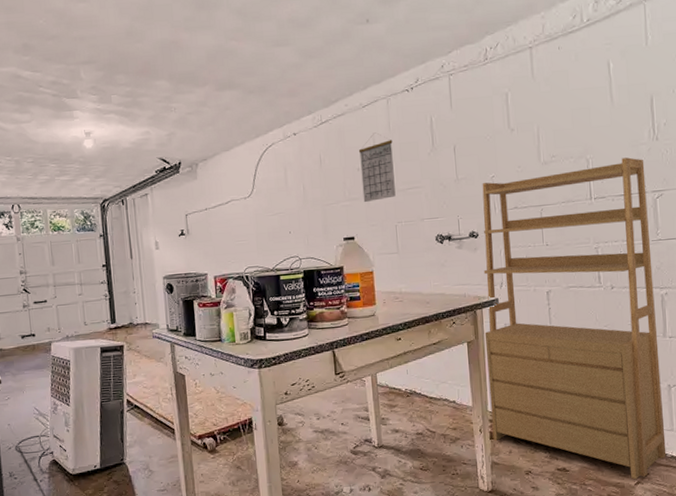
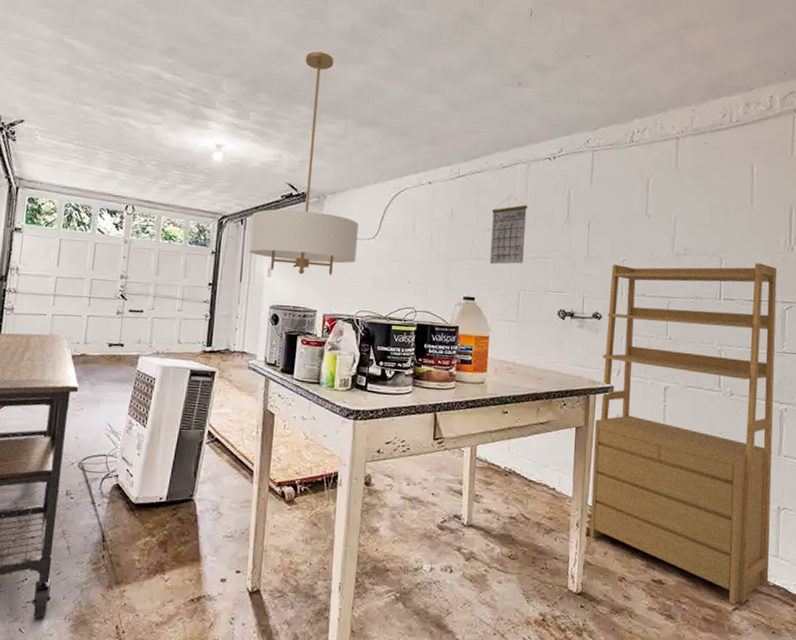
light fixture: none [131,23,236,244] -> present [249,51,359,276]

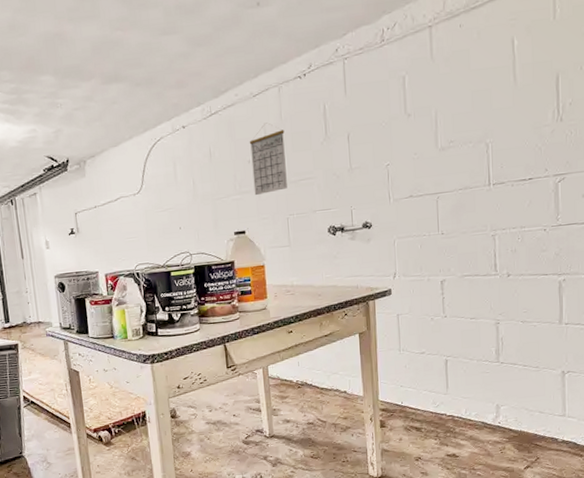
light fixture: present [249,51,359,276] -> none [20,14,126,243]
shelving unit: present [589,263,777,605] -> none [376,140,557,464]

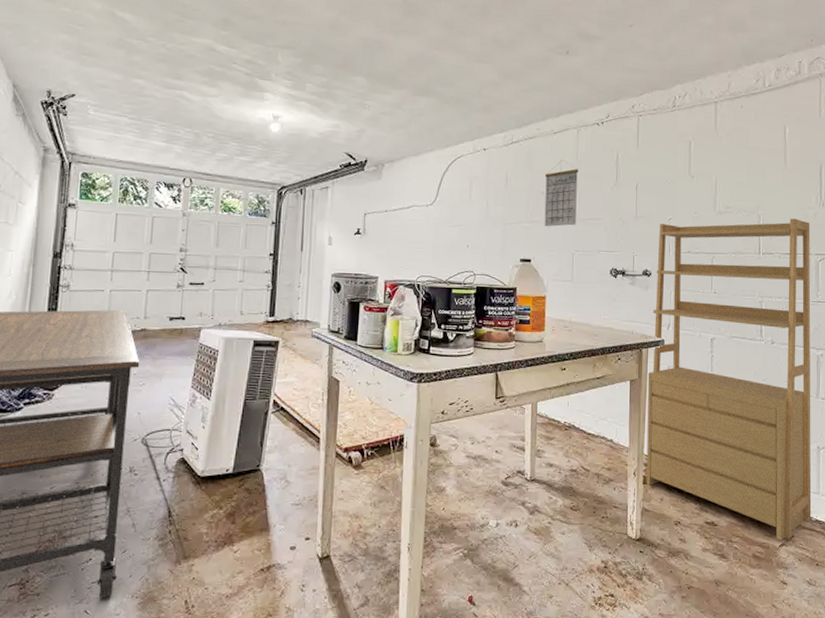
shelving unit: none [376,140,557,464] -> present [646,218,812,541]

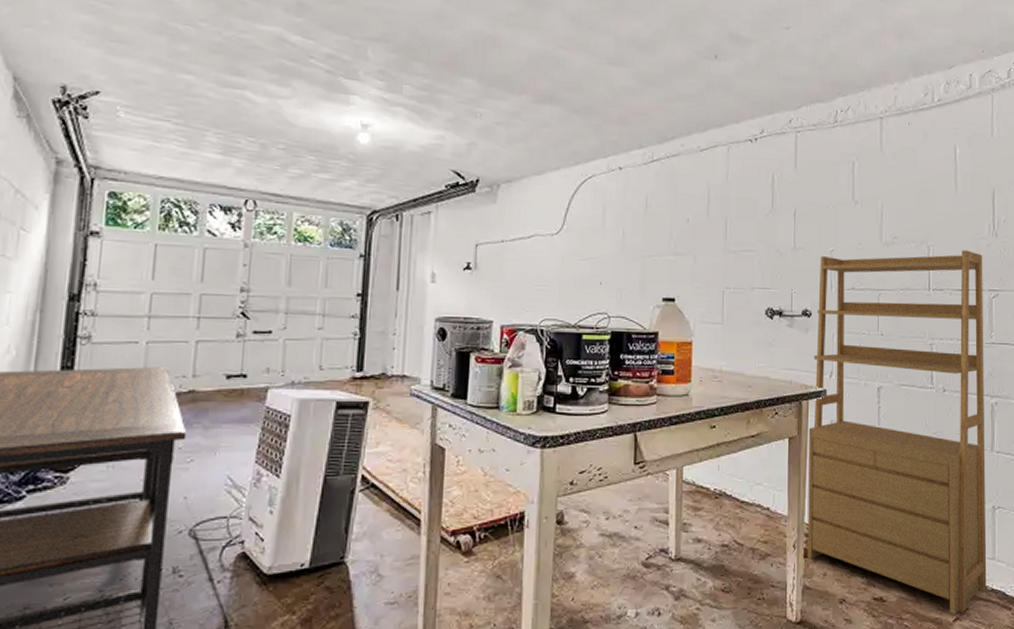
calendar: present [544,159,579,227] -> none [690,181,729,260]

